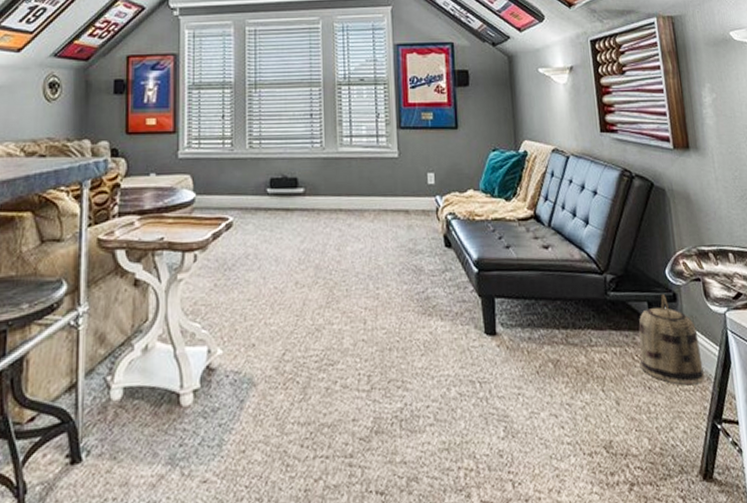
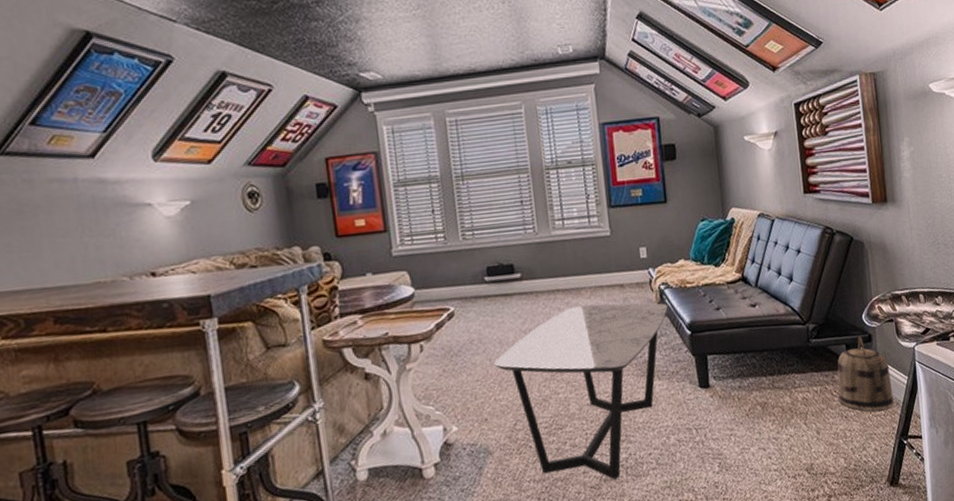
coffee table: none [268,228,455,433] -> present [494,303,668,480]

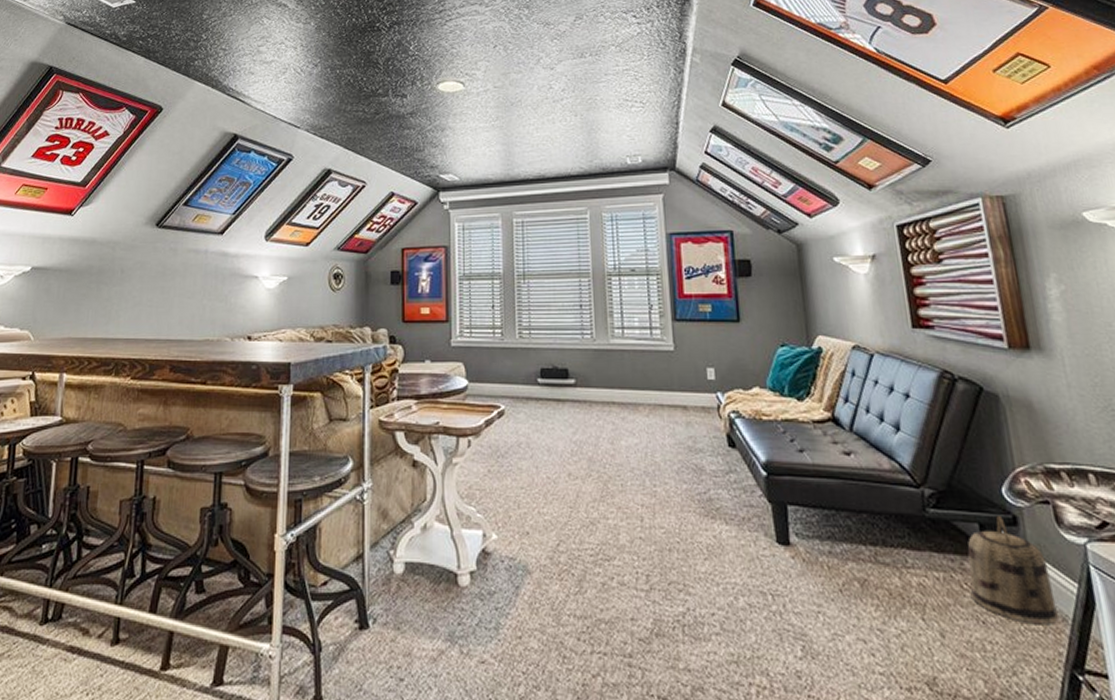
coffee table: present [494,303,668,480] -> none [541,423,739,637]

